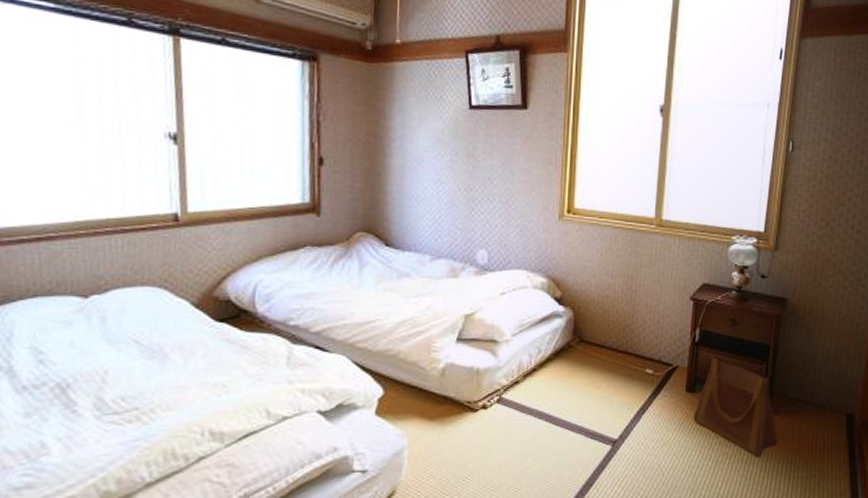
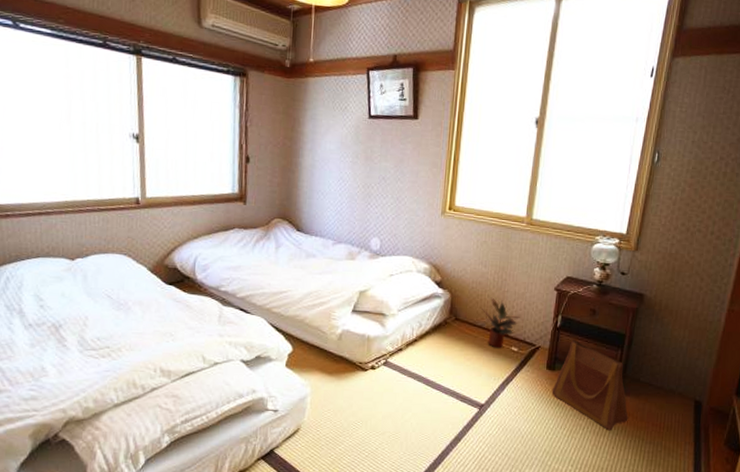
potted plant: none [610,312,654,372] -> present [481,297,520,348]

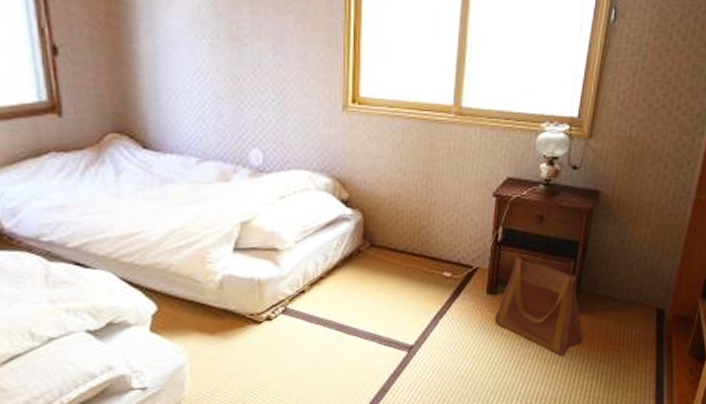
potted plant: present [481,297,520,348] -> none [403,213,452,276]

